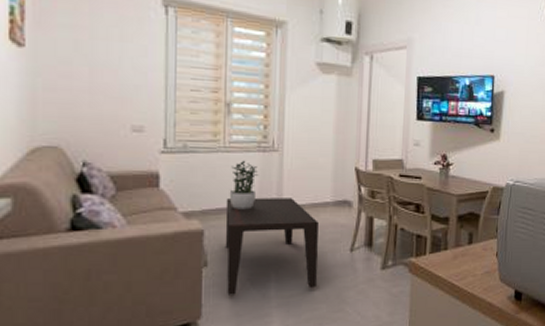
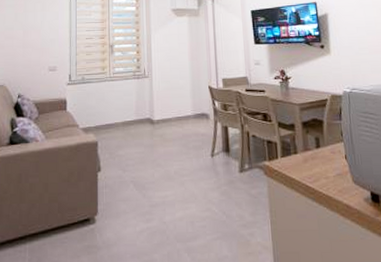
coffee table: present [225,197,318,295] -> none [112,113,186,195]
potted plant: present [229,160,259,210] -> none [115,86,135,125]

